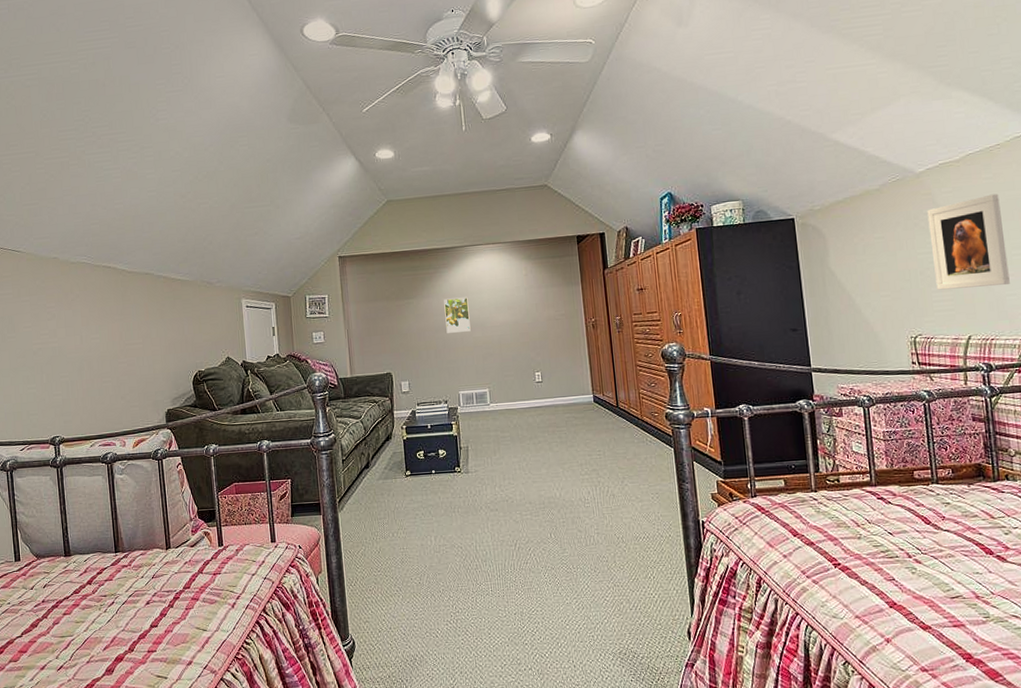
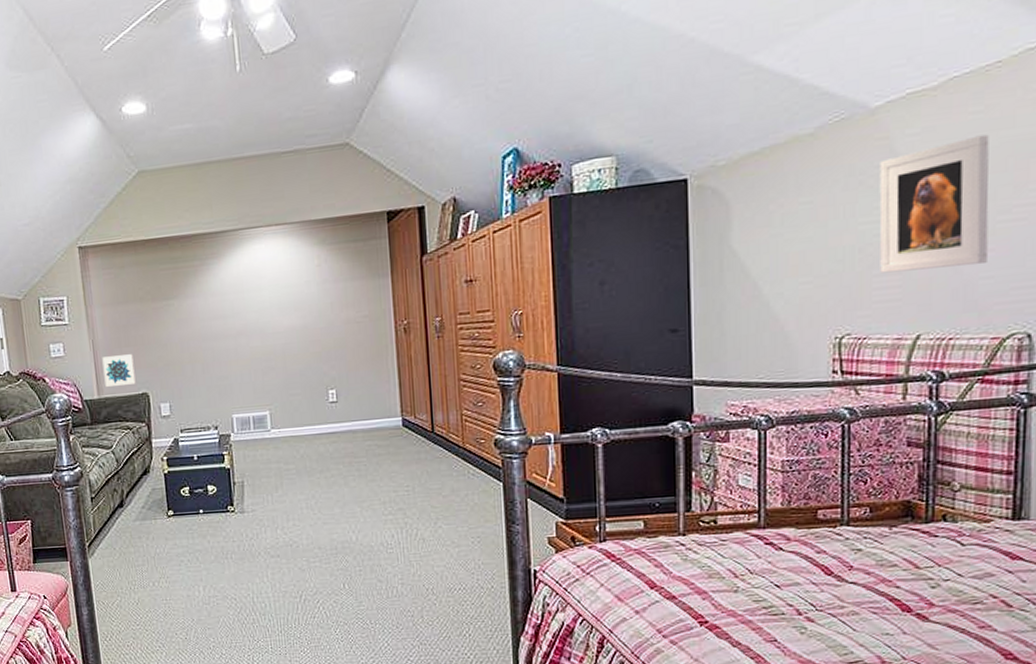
wall art: none [355,341,382,368] -> present [102,354,136,387]
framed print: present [444,297,471,333] -> none [212,295,247,342]

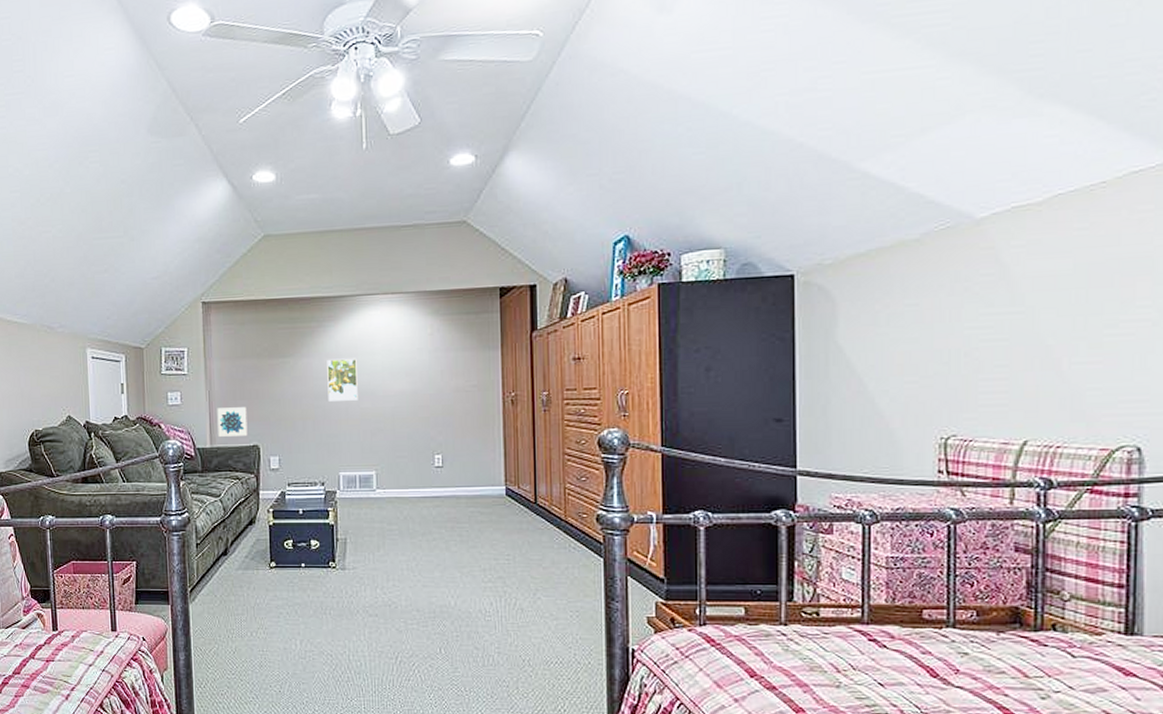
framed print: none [212,295,247,342] -> present [327,358,358,401]
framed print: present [879,134,989,273] -> none [985,250,1096,378]

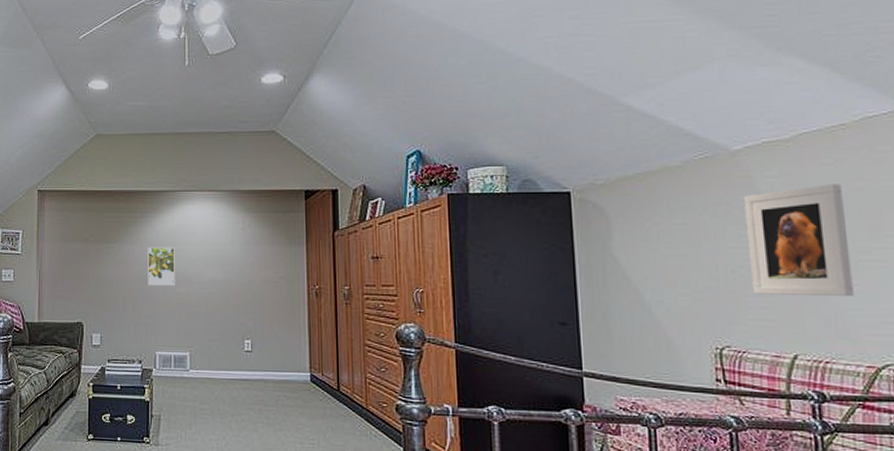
wall art: present [217,407,248,437] -> none [46,286,73,313]
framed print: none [985,250,1096,378] -> present [743,184,854,297]

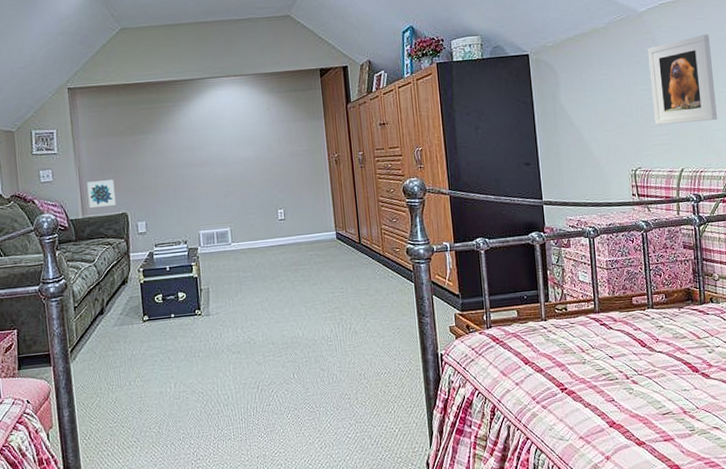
wall art: none [46,286,73,313] -> present [87,180,116,208]
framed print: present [148,247,175,286] -> none [182,132,211,170]

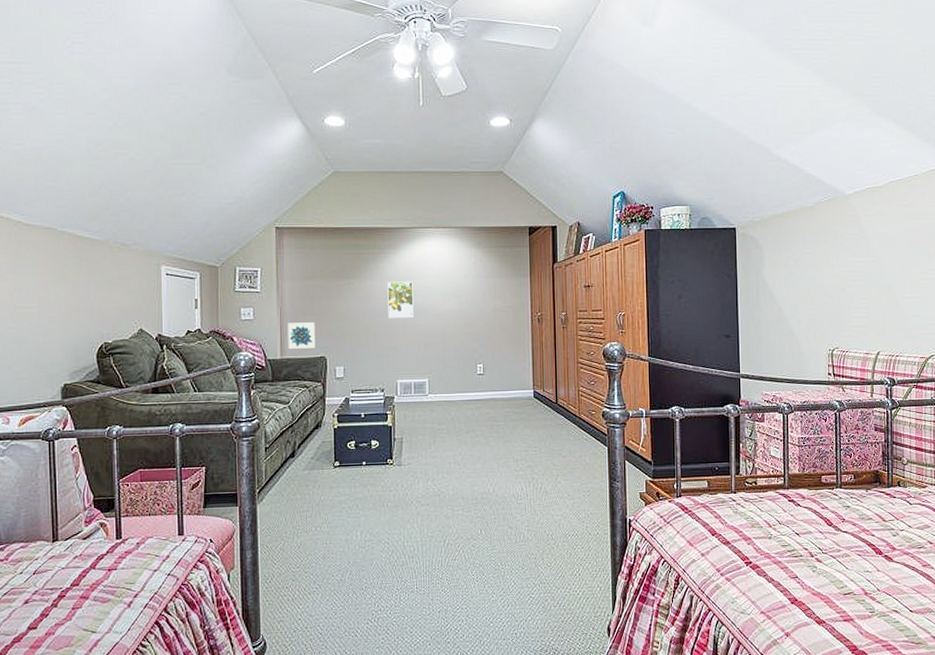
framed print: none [182,132,211,170] -> present [387,281,414,318]
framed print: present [647,34,717,125] -> none [852,221,915,307]

